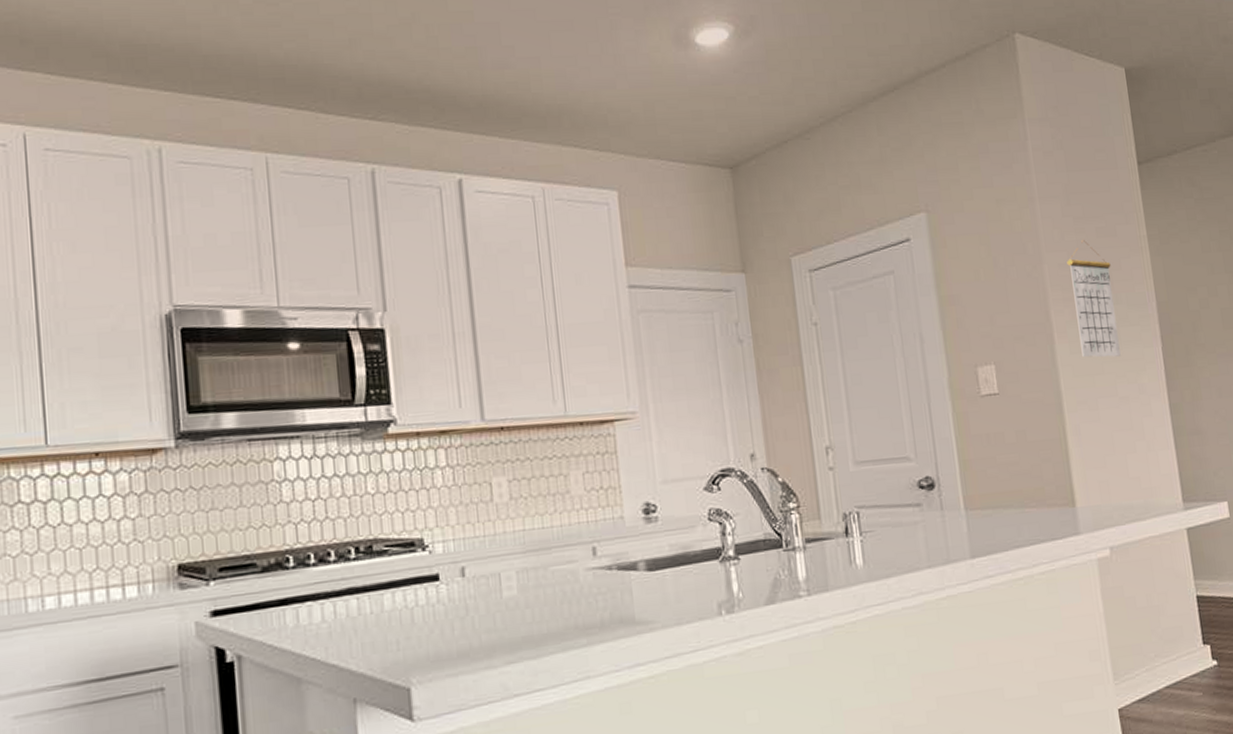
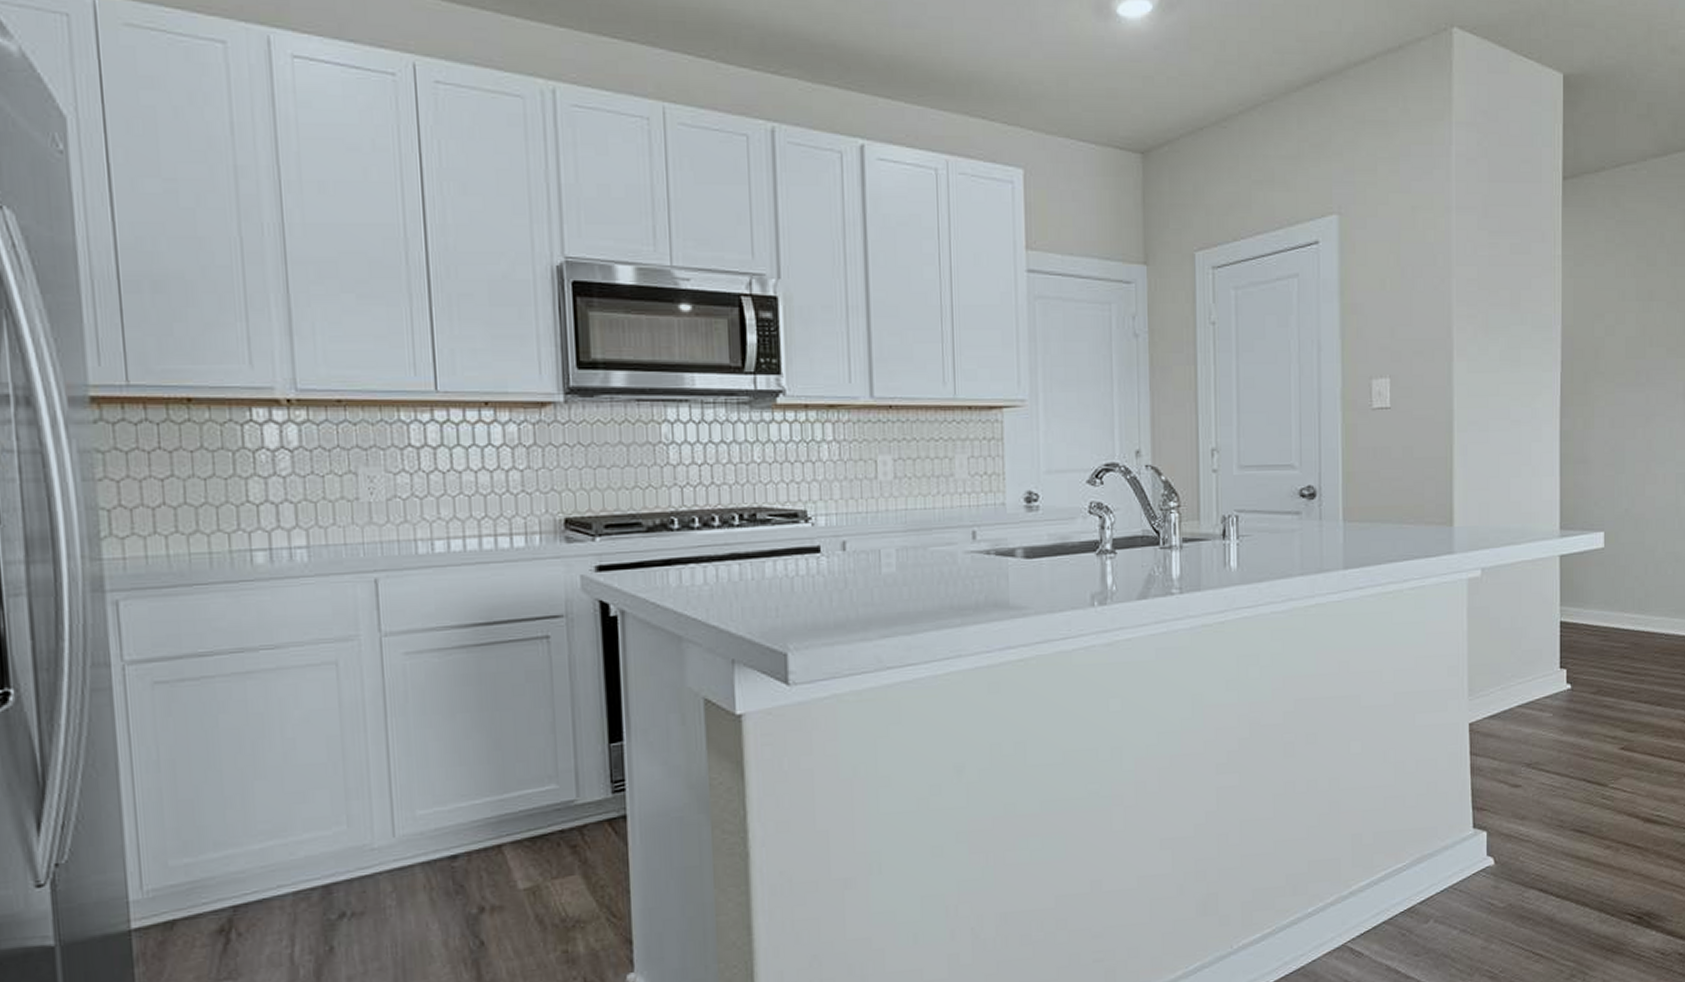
calendar: present [1067,239,1121,358] -> none [1476,254,1521,379]

